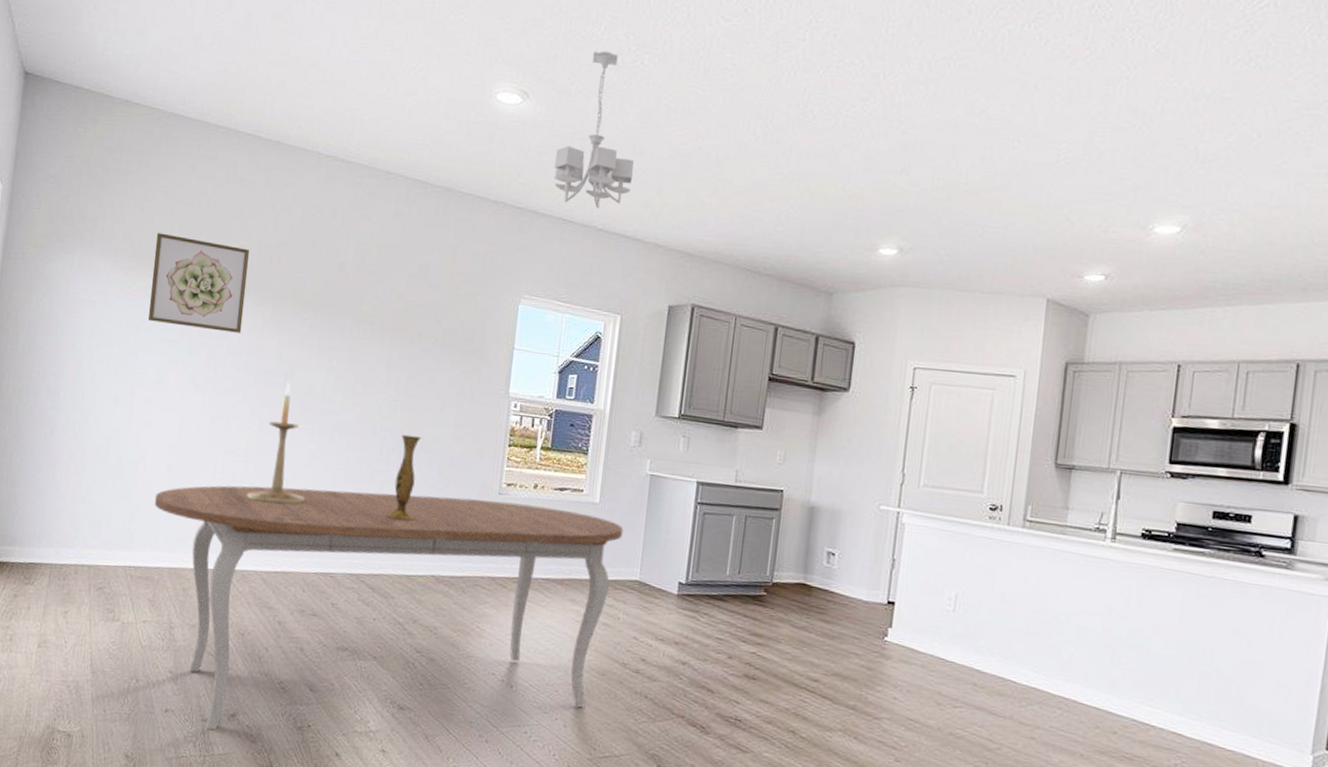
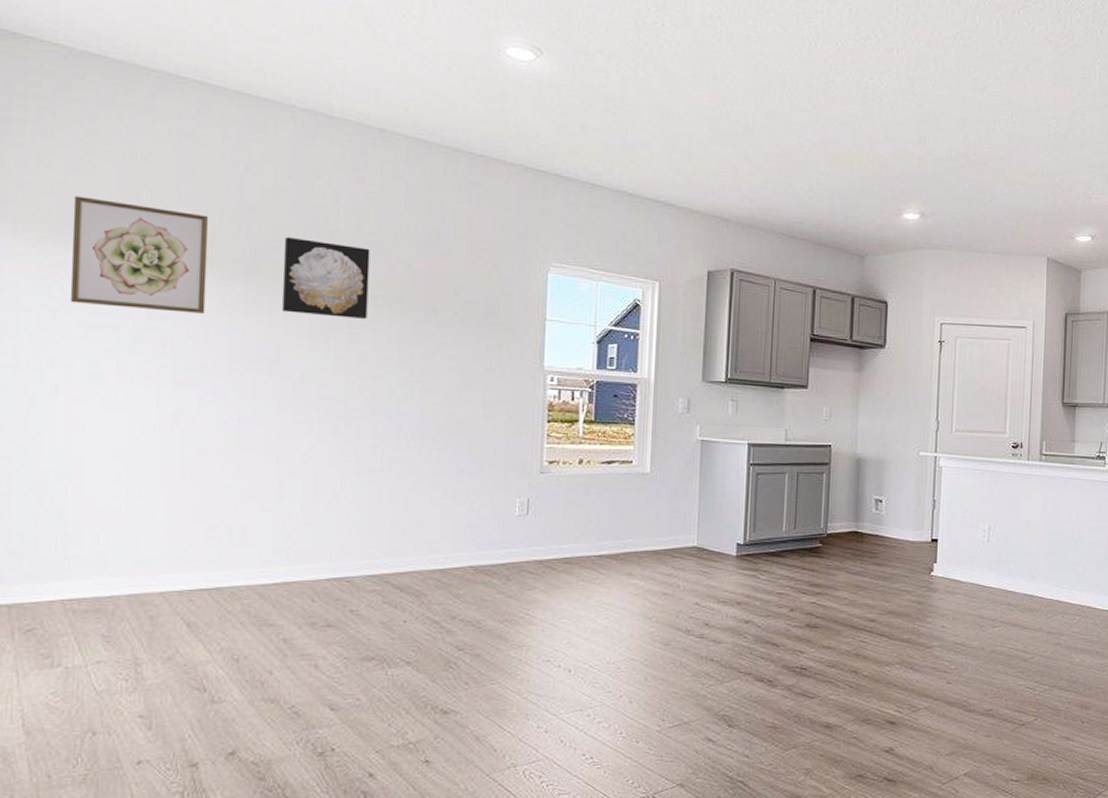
dining table: present [154,485,624,730] -> none [99,480,677,775]
candlestick: present [246,382,306,505] -> none [228,367,308,507]
wall art: none [298,267,371,342] -> present [281,236,370,319]
vase: present [385,434,422,521] -> none [408,417,447,511]
chandelier: present [554,51,634,209] -> none [576,10,662,174]

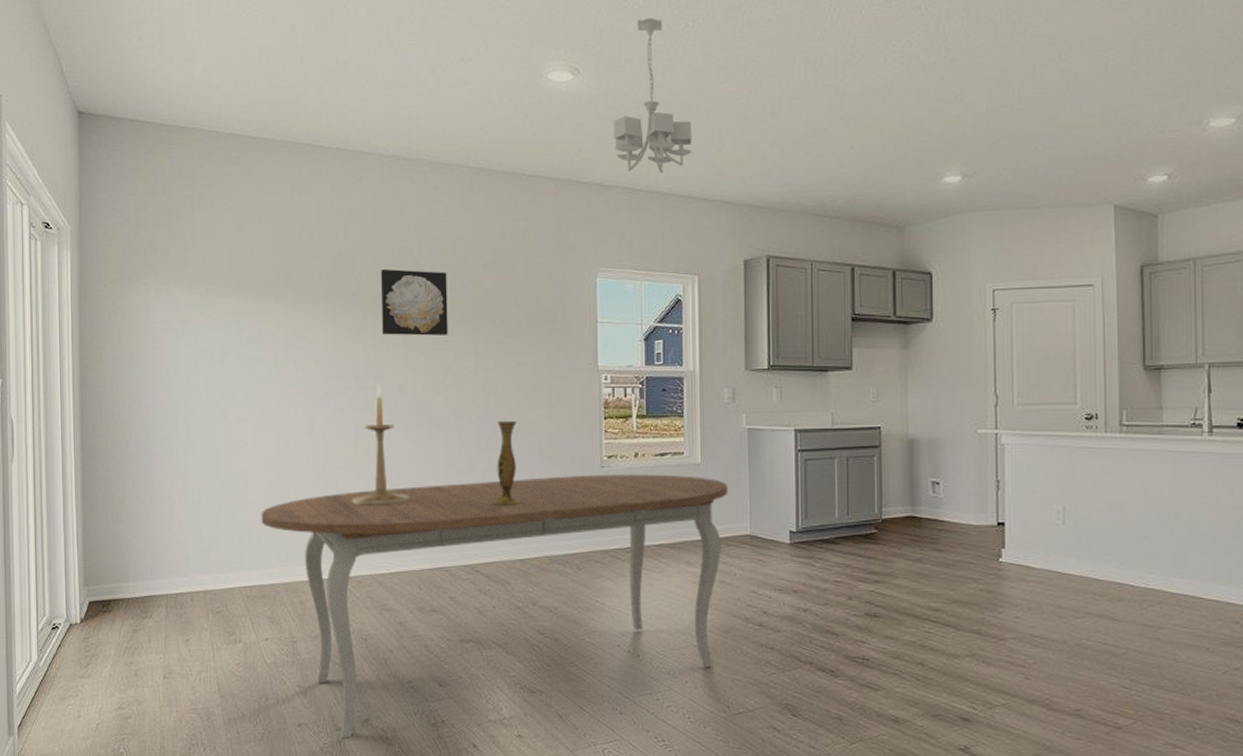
wall art: present [70,196,209,314] -> none [229,253,326,343]
dining table: none [99,480,677,775] -> present [261,474,729,738]
candlestick: none [228,367,308,507] -> present [351,384,411,506]
vase: none [408,417,447,511] -> present [491,420,521,506]
chandelier: none [576,10,662,174] -> present [613,17,693,174]

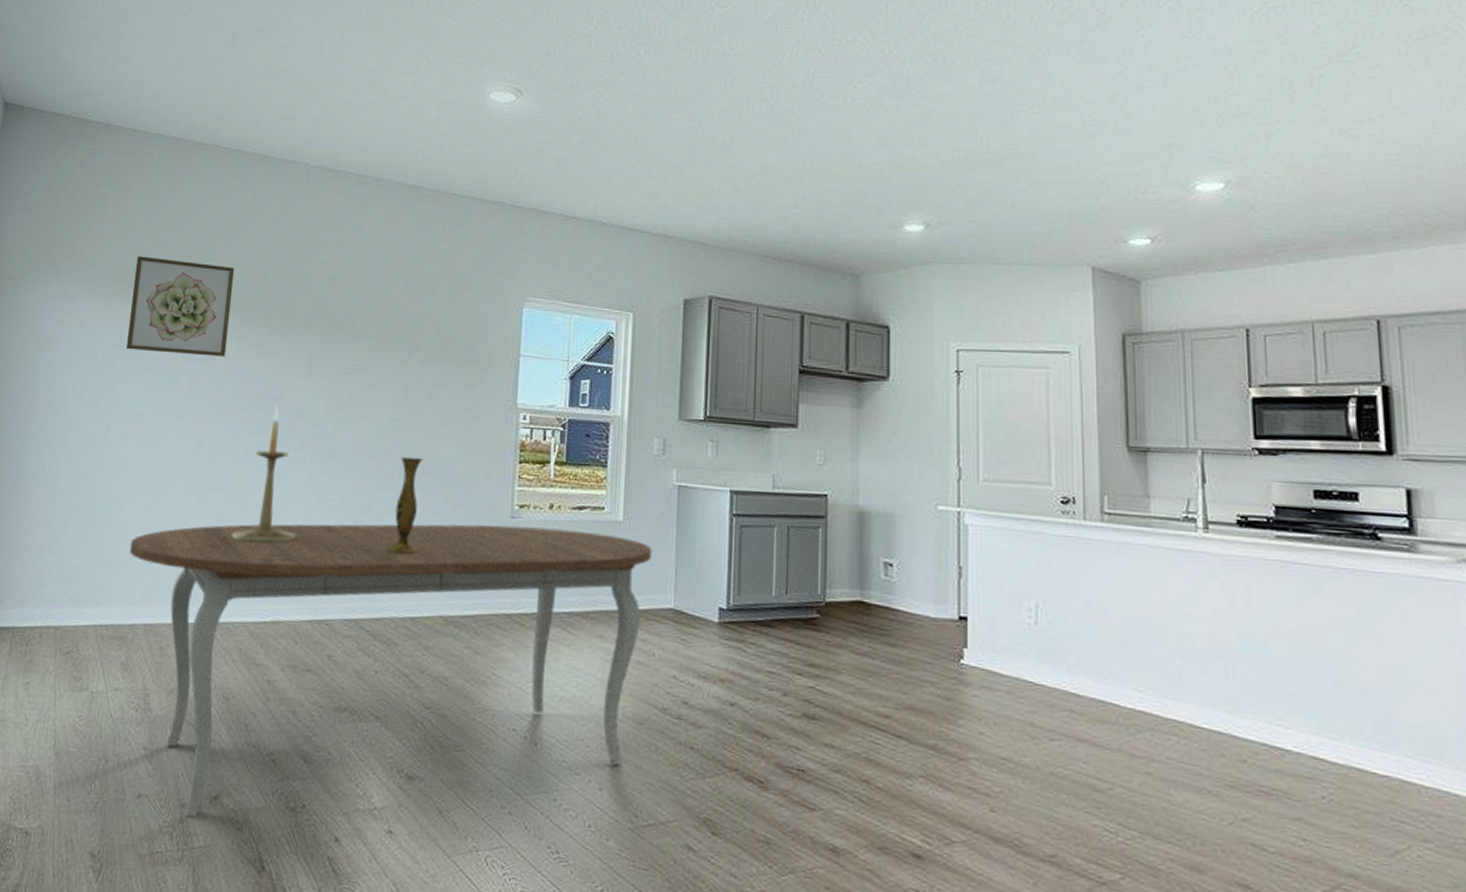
wall art: none [229,253,326,343] -> present [126,256,235,357]
wall art: present [380,268,448,336] -> none [286,282,364,358]
chandelier: present [613,17,693,174] -> none [552,44,637,203]

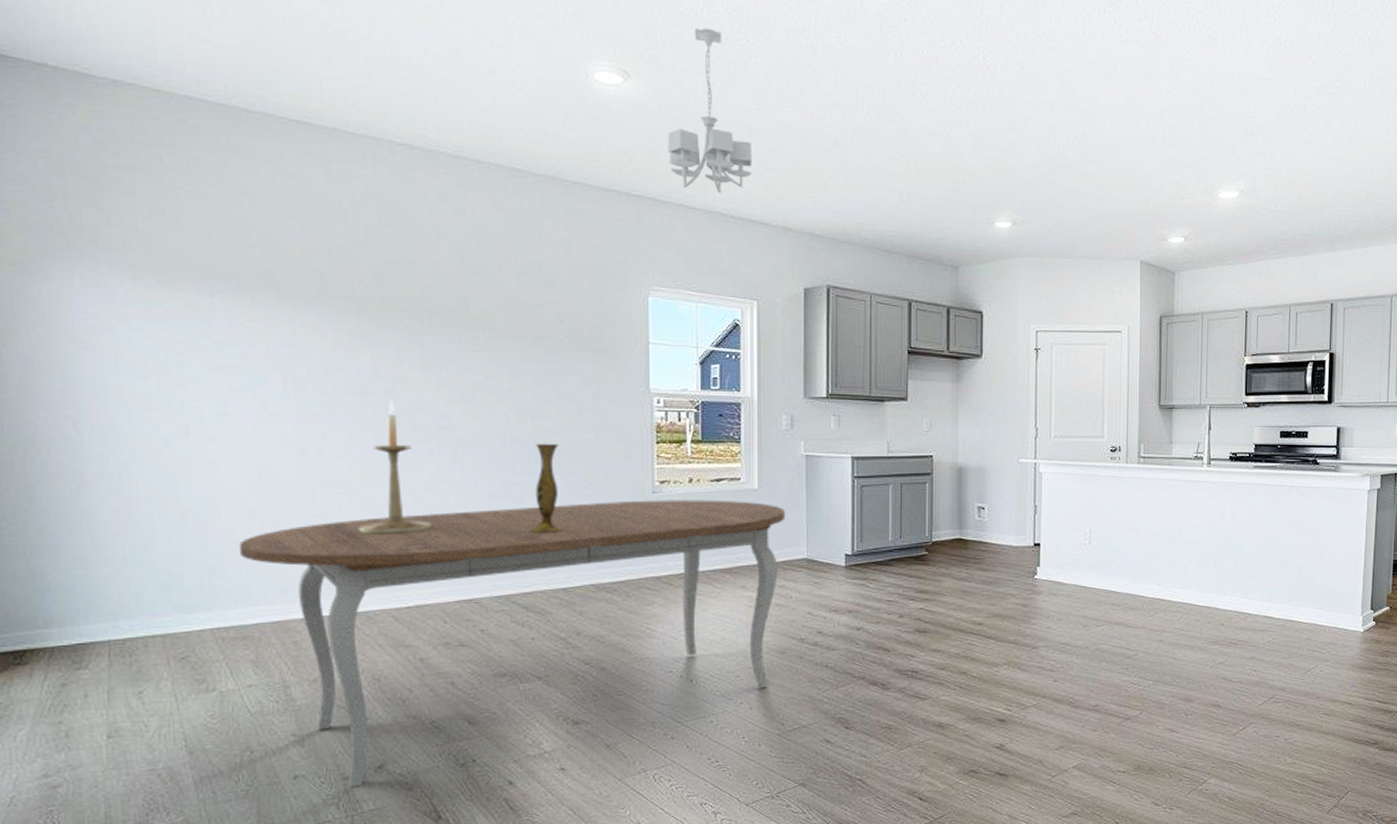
wall art: present [126,256,235,357] -> none [187,240,322,351]
chandelier: none [552,44,637,203] -> present [667,27,753,194]

